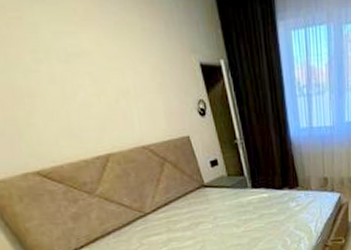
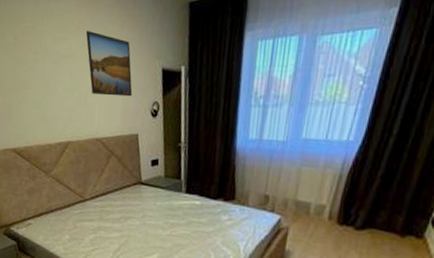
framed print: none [96,22,173,98] -> present [85,31,133,97]

